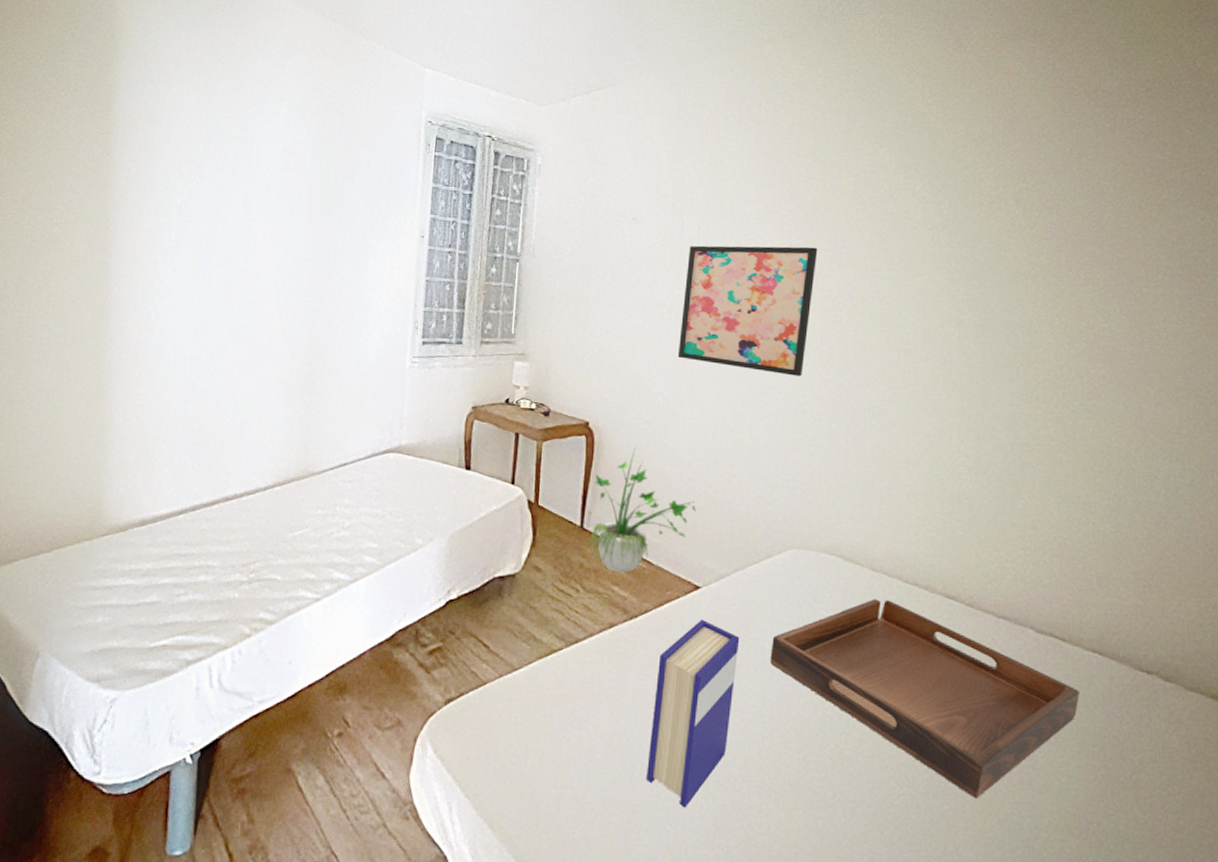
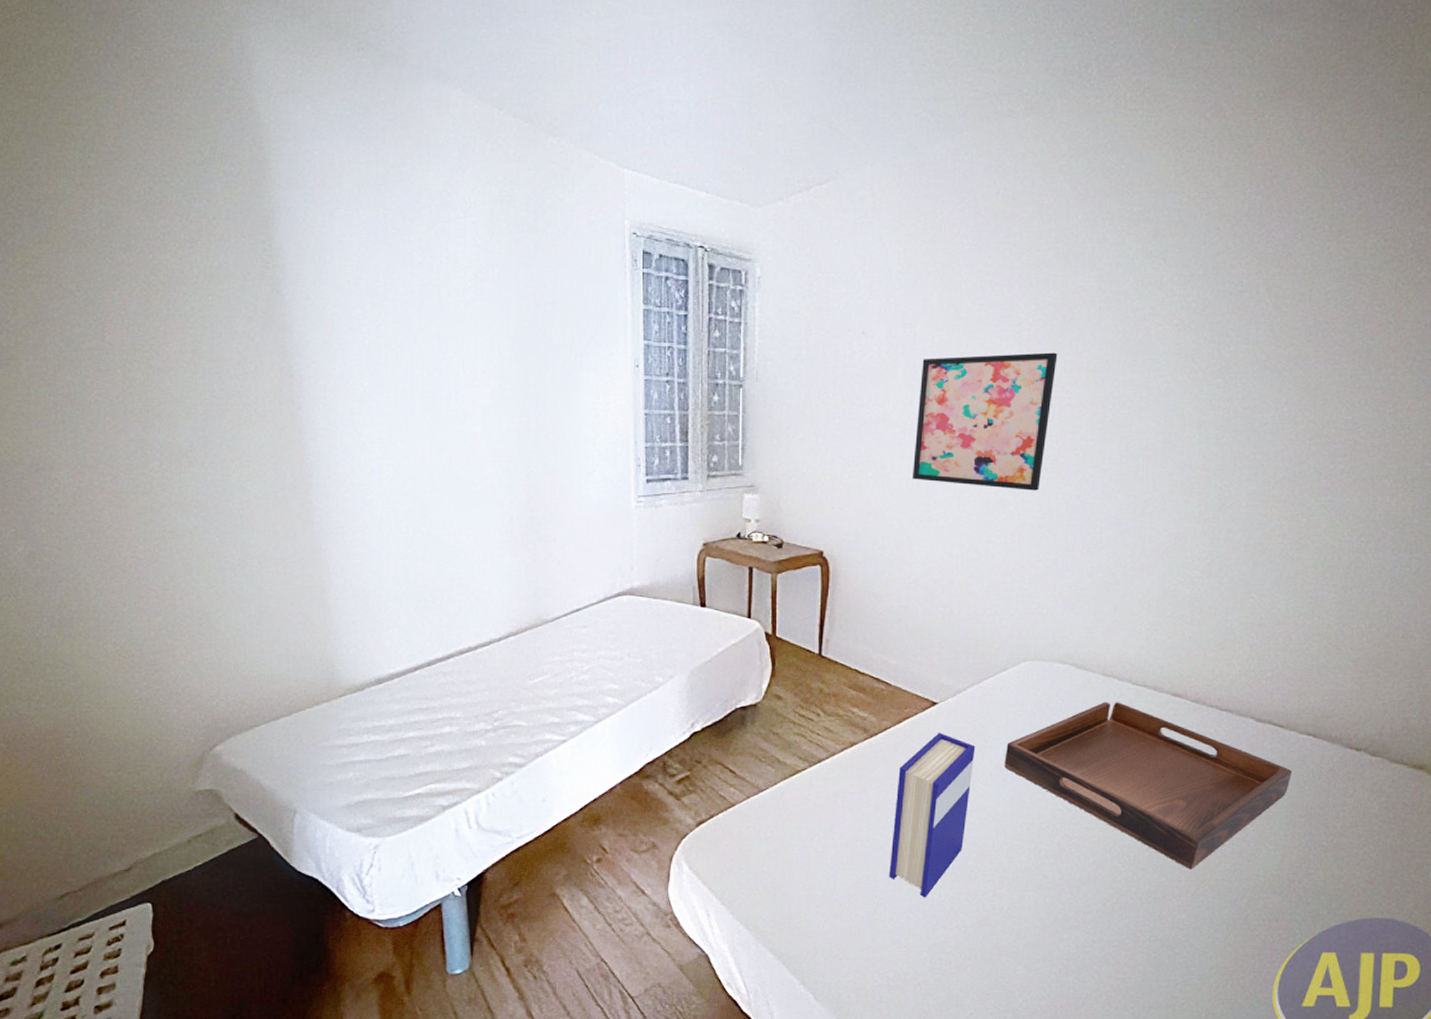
potted plant: present [587,447,696,573] -> none [826,573,933,695]

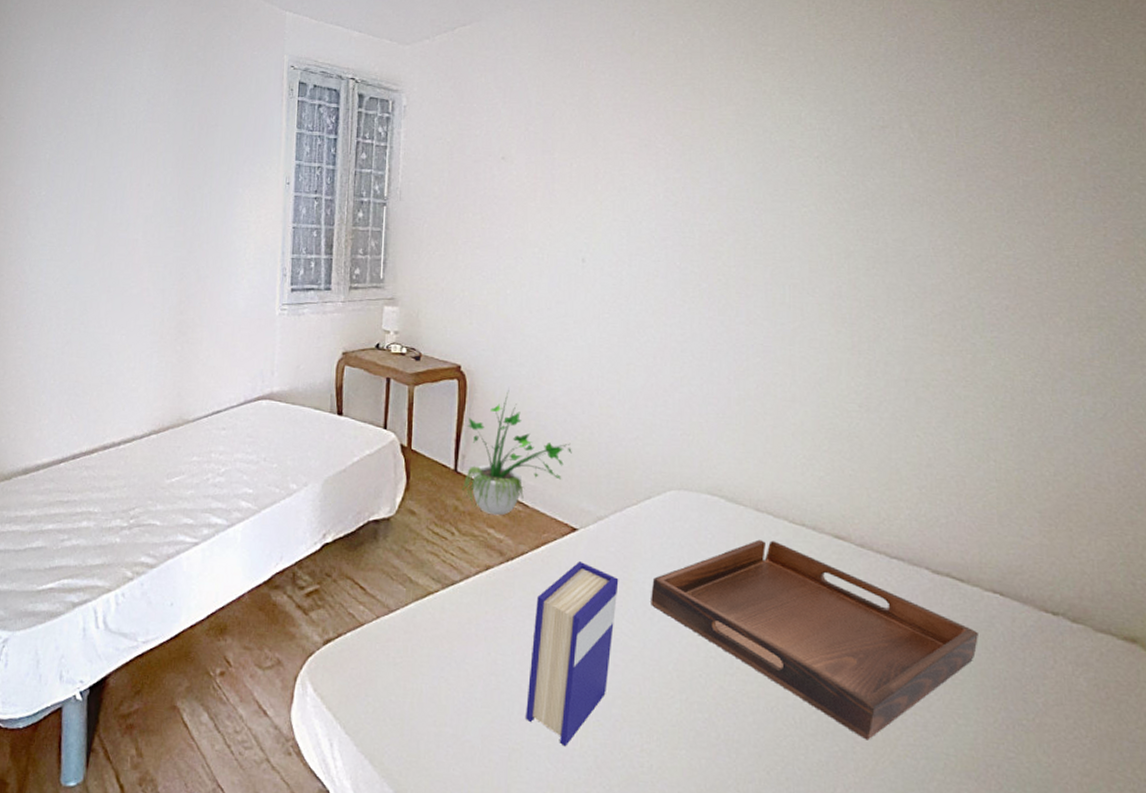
potted plant: none [826,573,933,695] -> present [461,390,572,516]
wall art: present [911,352,1058,491] -> none [550,180,697,315]

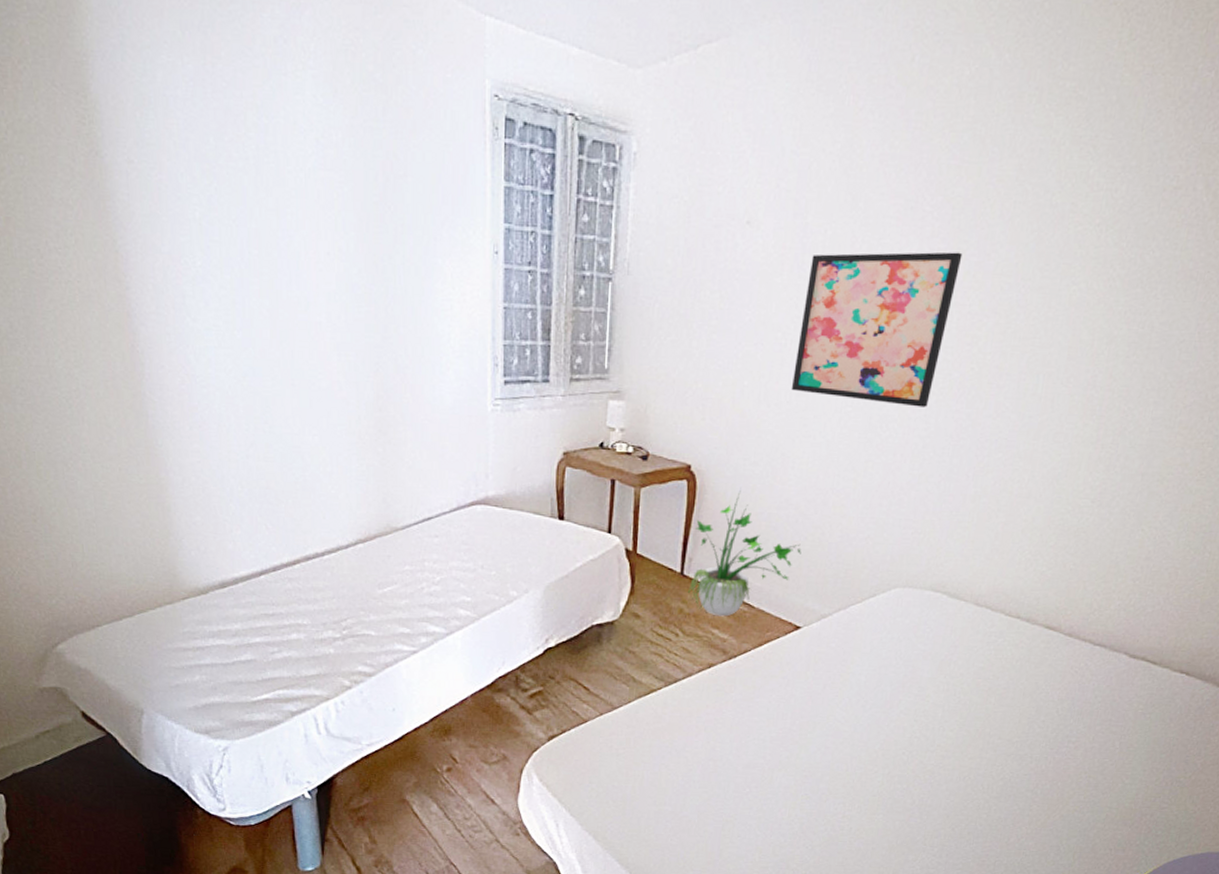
hardback book: present [526,561,619,747] -> none [740,657,837,817]
wall art: none [550,180,697,315] -> present [791,252,963,407]
serving tray: present [651,539,978,741] -> none [865,632,1159,800]

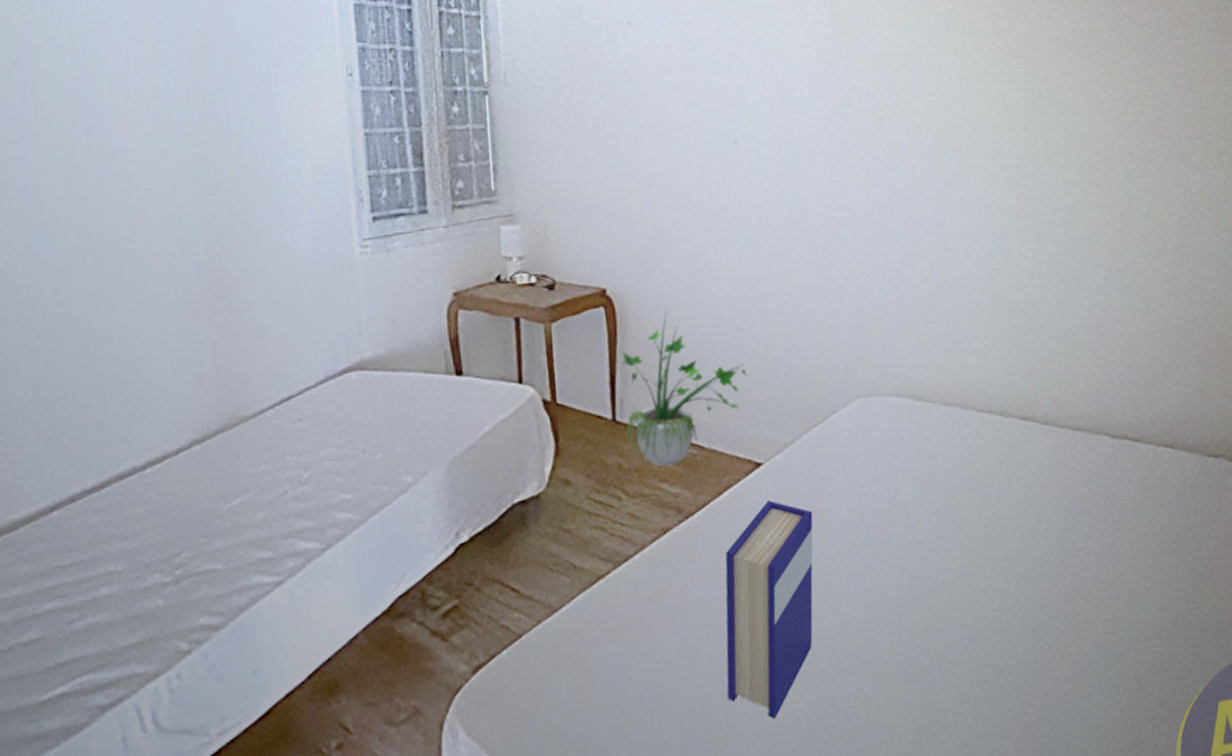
hardback book: none [740,657,837,817] -> present [725,500,813,719]
wall art: present [791,252,963,407] -> none [700,37,849,196]

